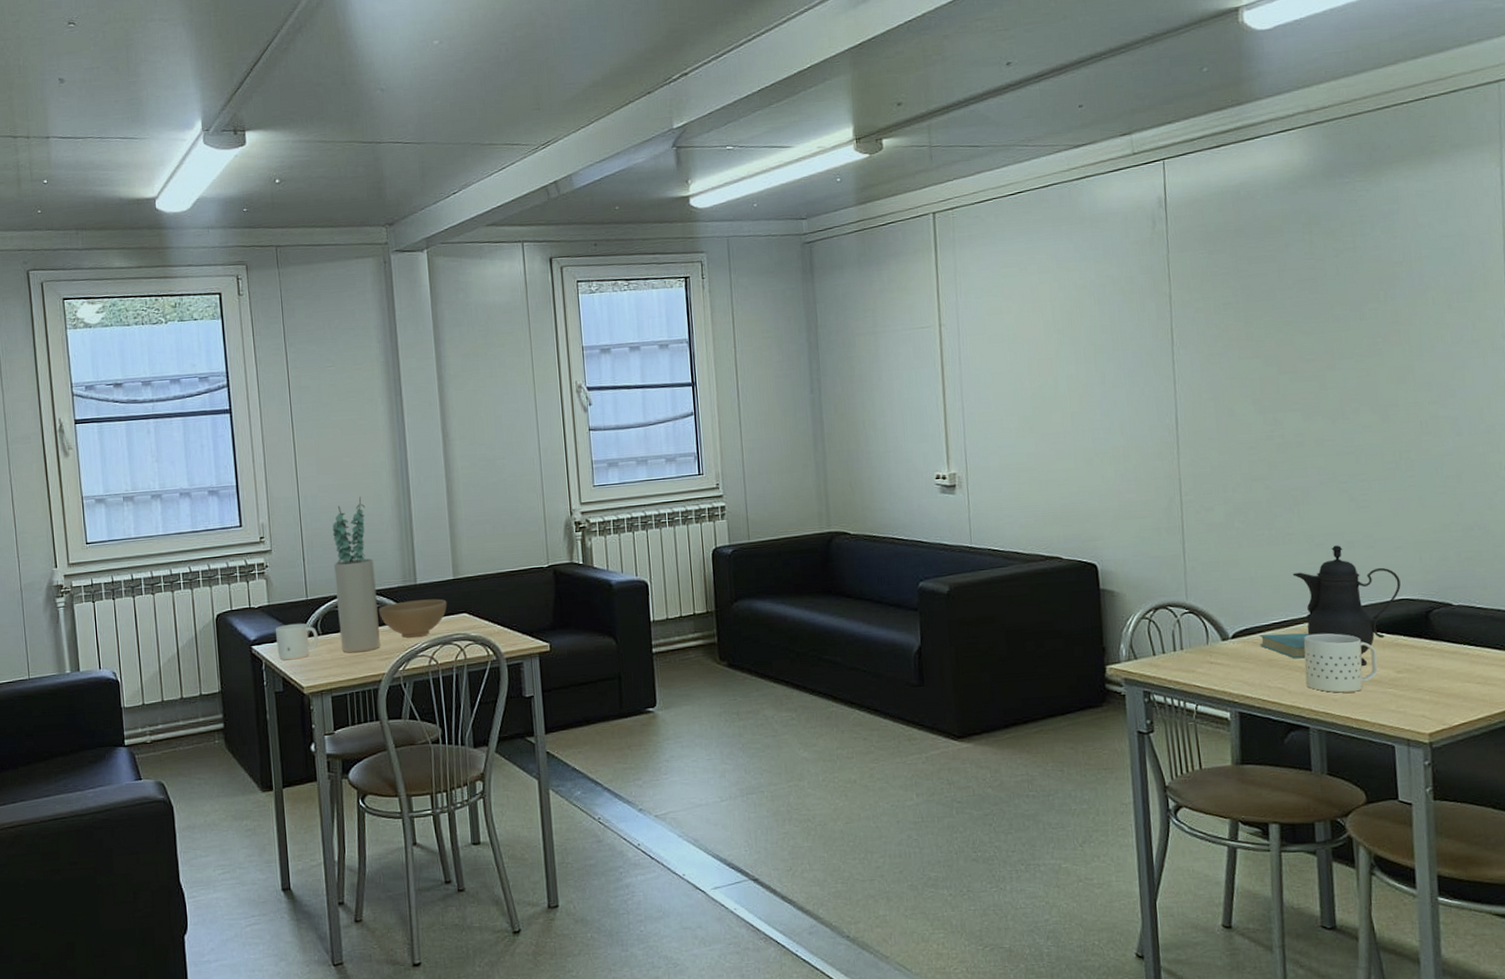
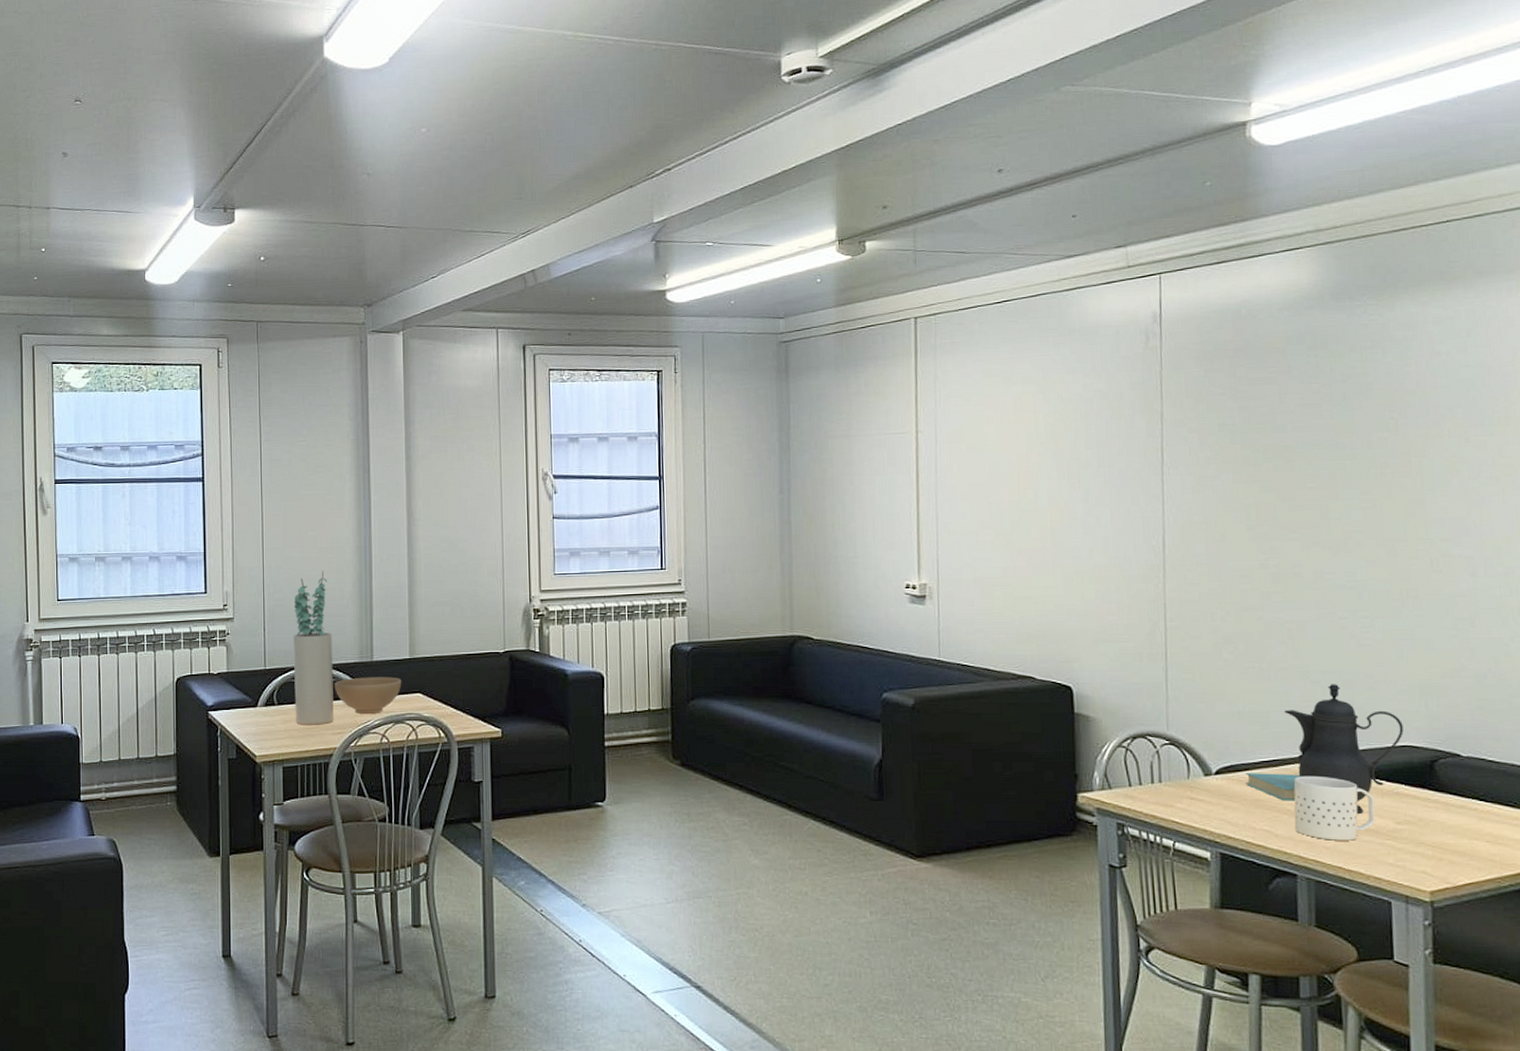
mug: present [275,623,319,661] -> none [232,692,274,728]

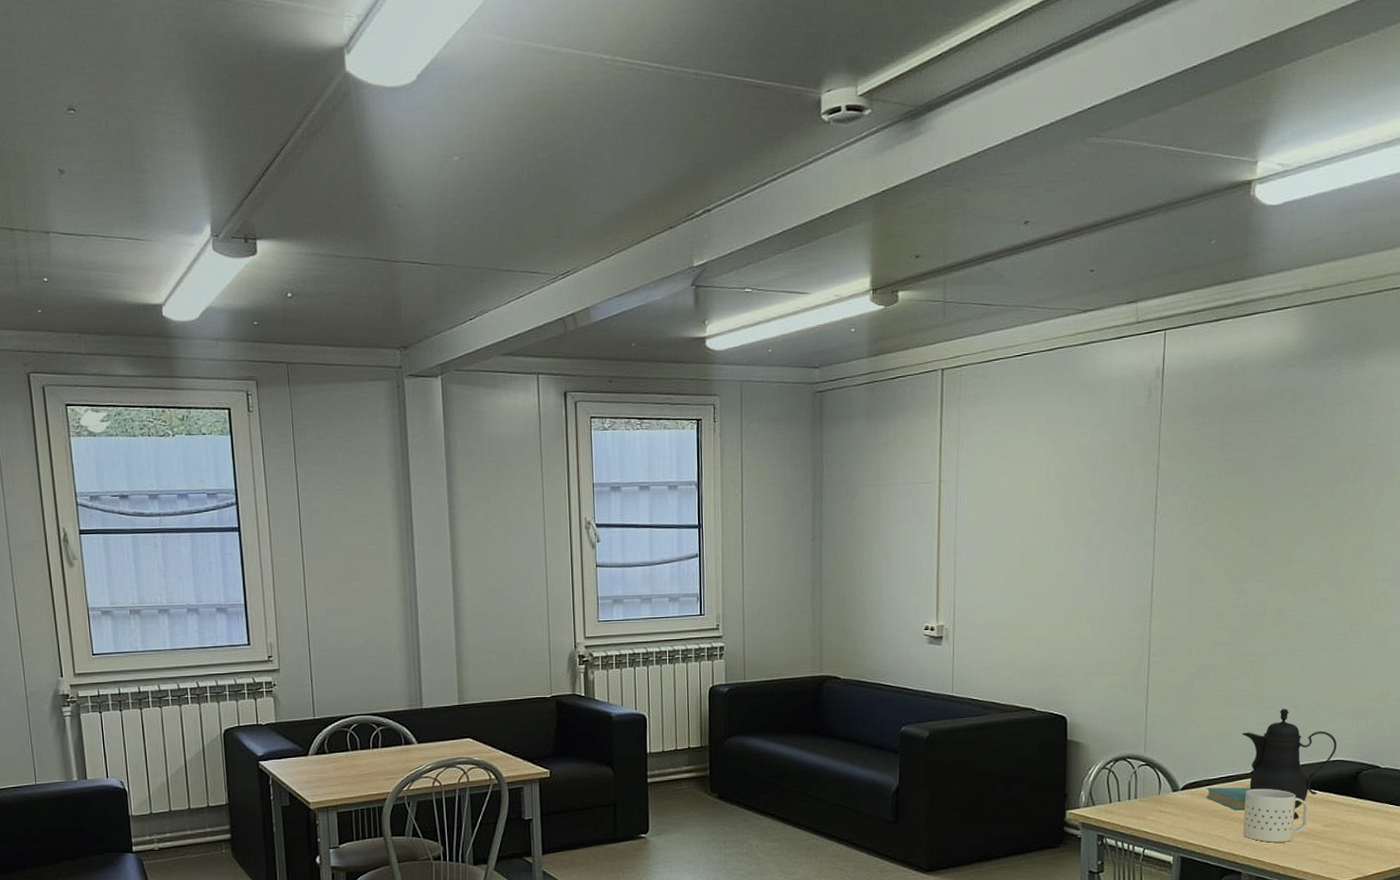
vase: present [293,570,334,725] -> none [340,620,386,772]
bowl: present [334,677,402,714] -> none [385,723,452,759]

